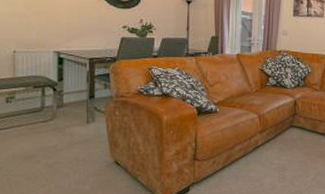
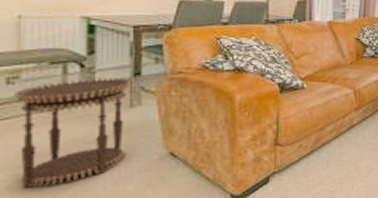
side table: none [11,99,88,183] -> present [14,78,132,189]

